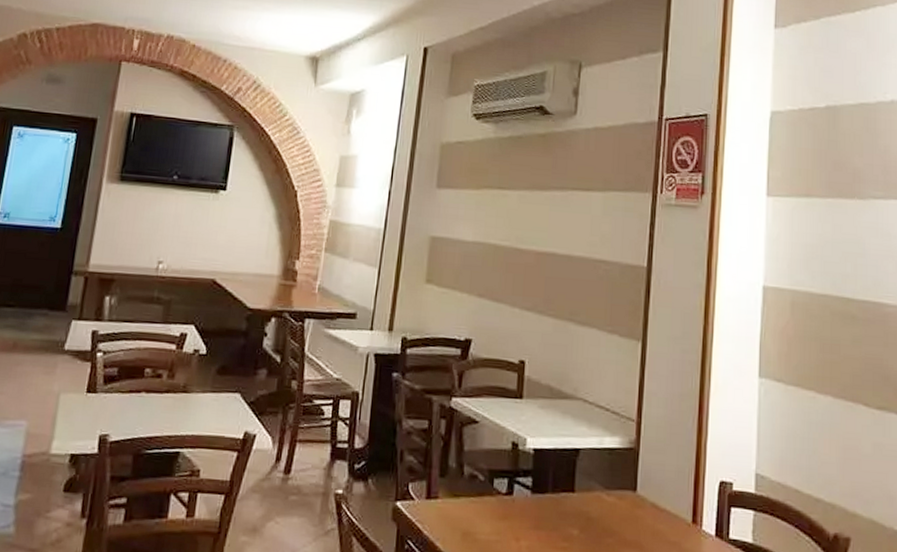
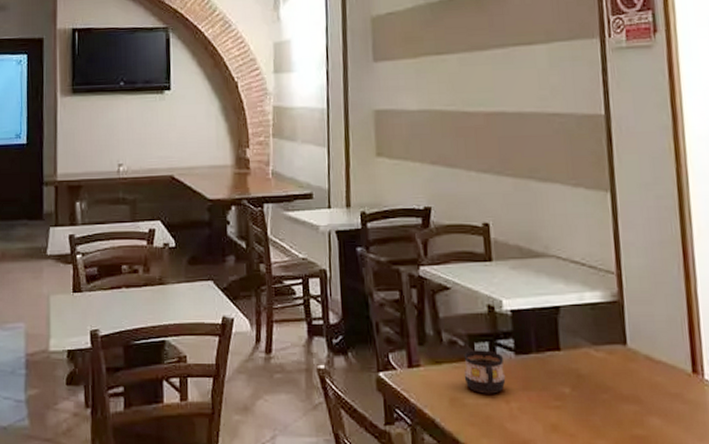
cup: none [479,485,521,531] -> present [464,350,506,394]

